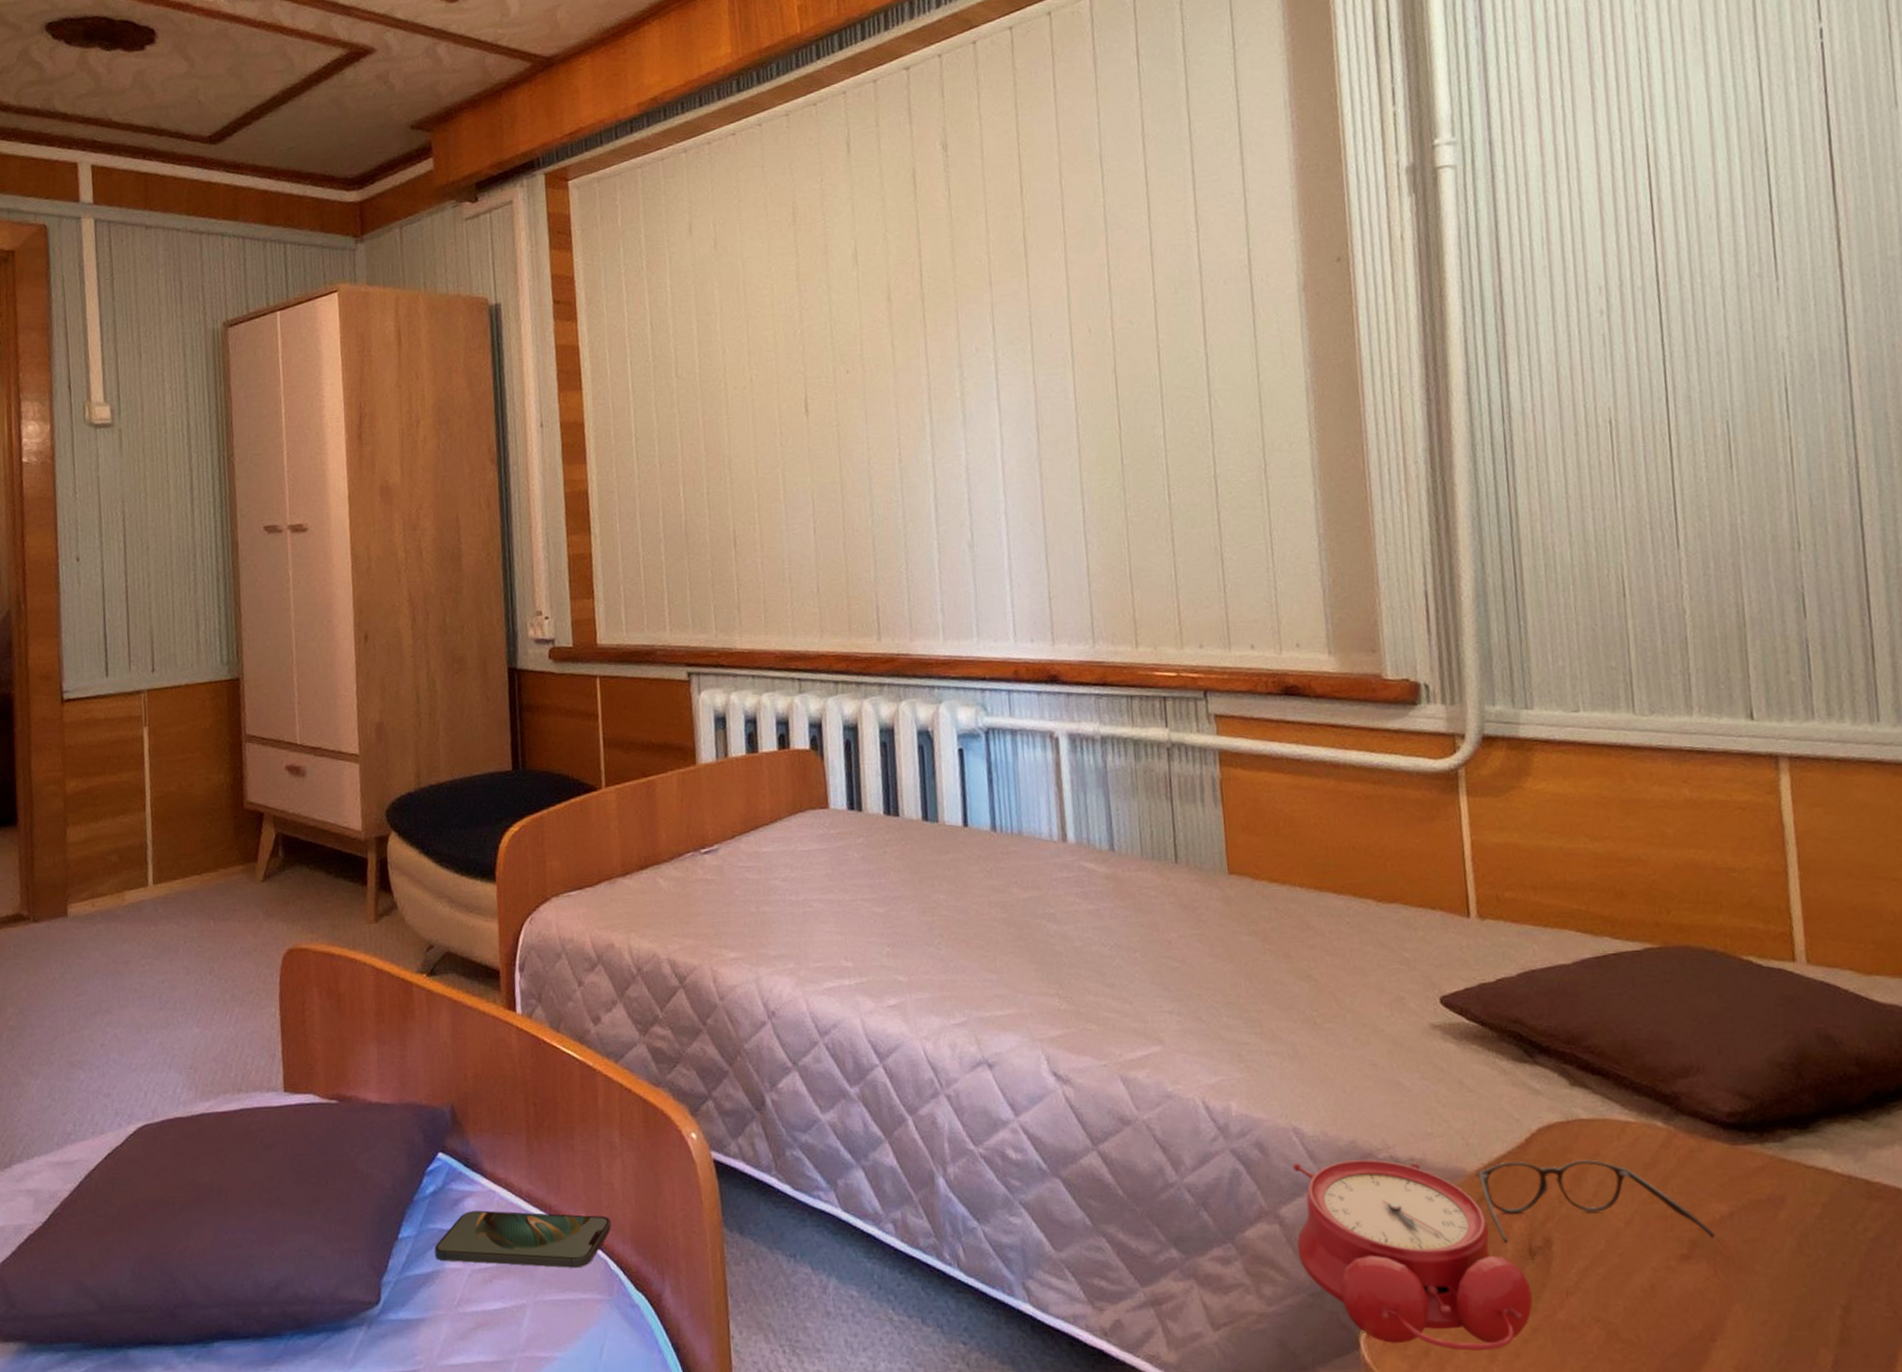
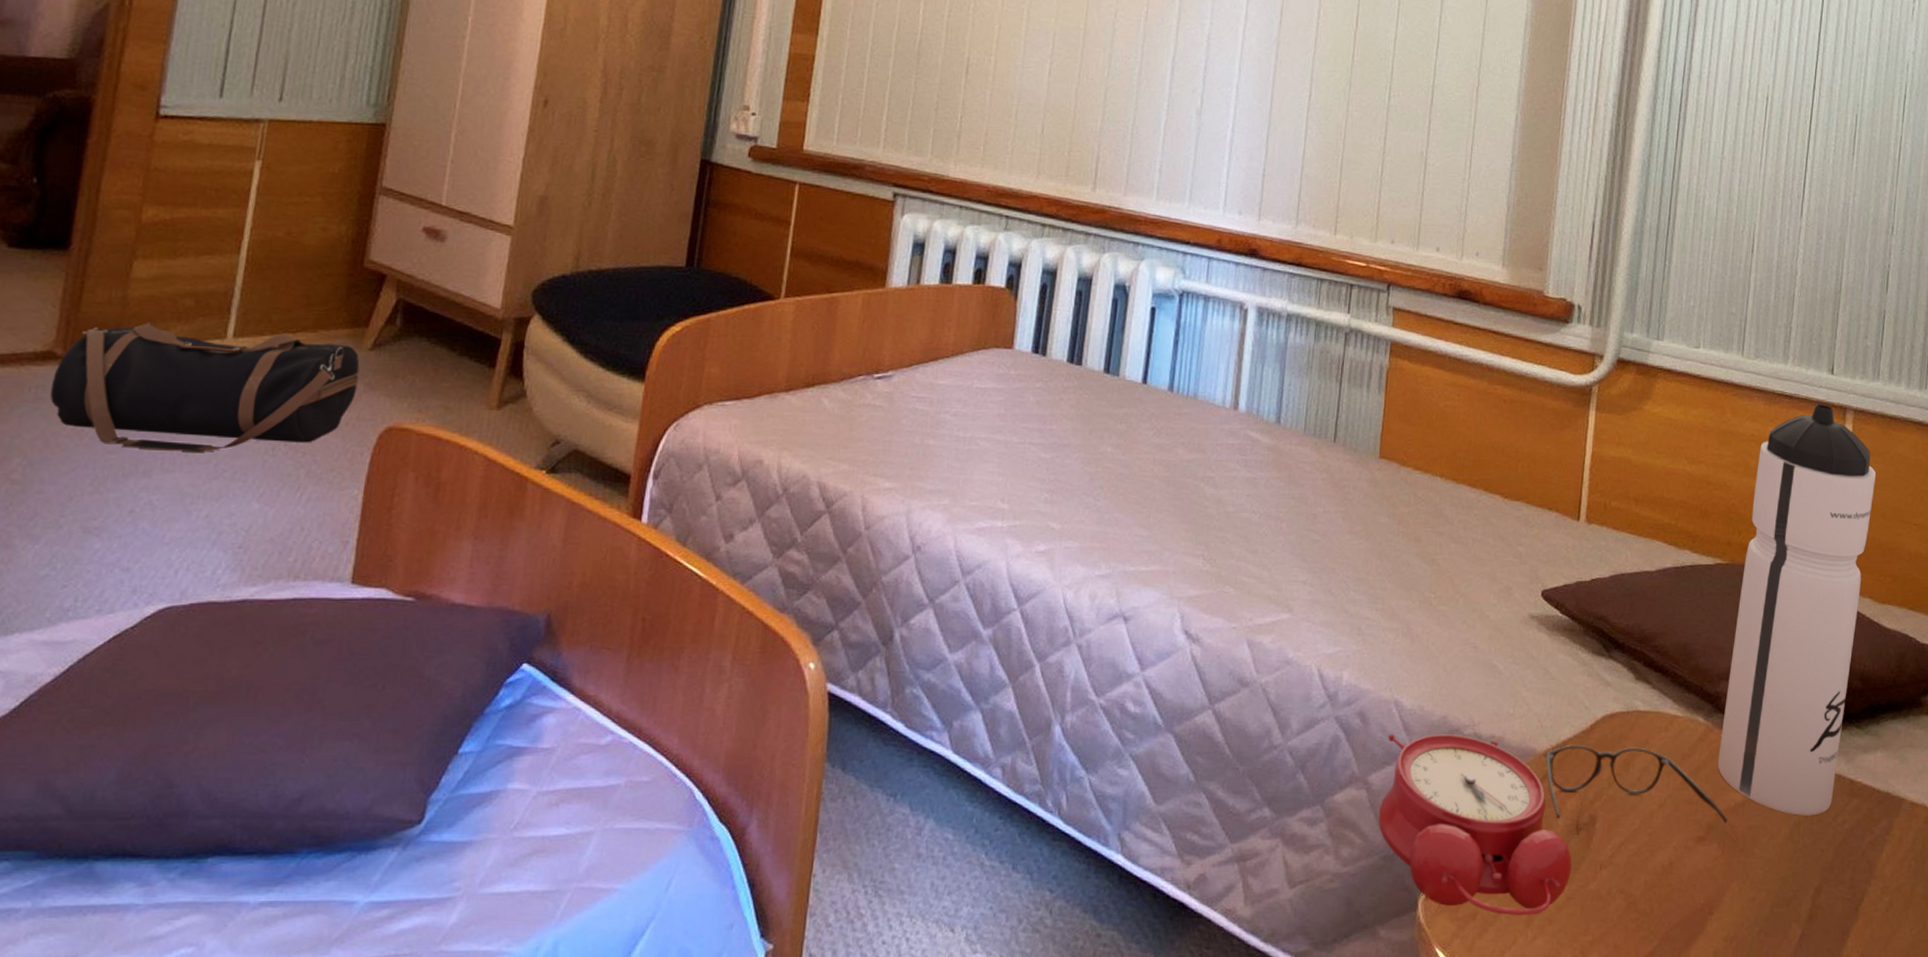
duffel bag: none [24,876,259,990] -> present [49,323,360,453]
smartphone: present [434,1210,611,1268] -> none [498,729,704,795]
water bottle: none [1675,755,1846,1225] -> present [1718,404,1877,816]

